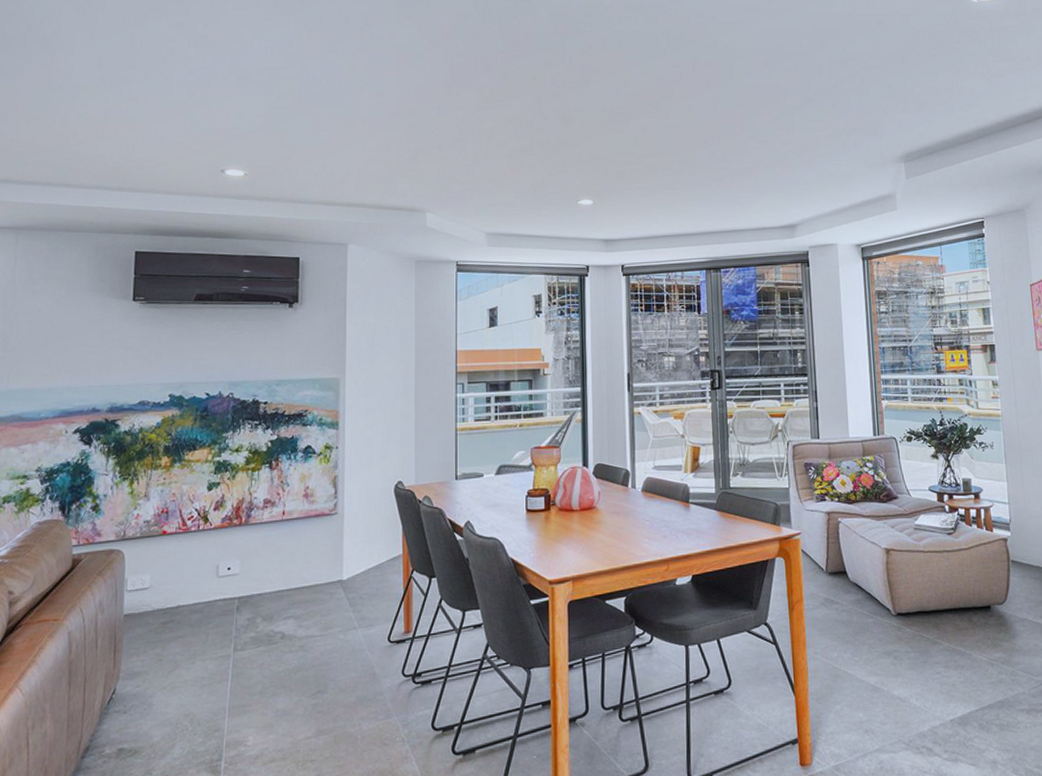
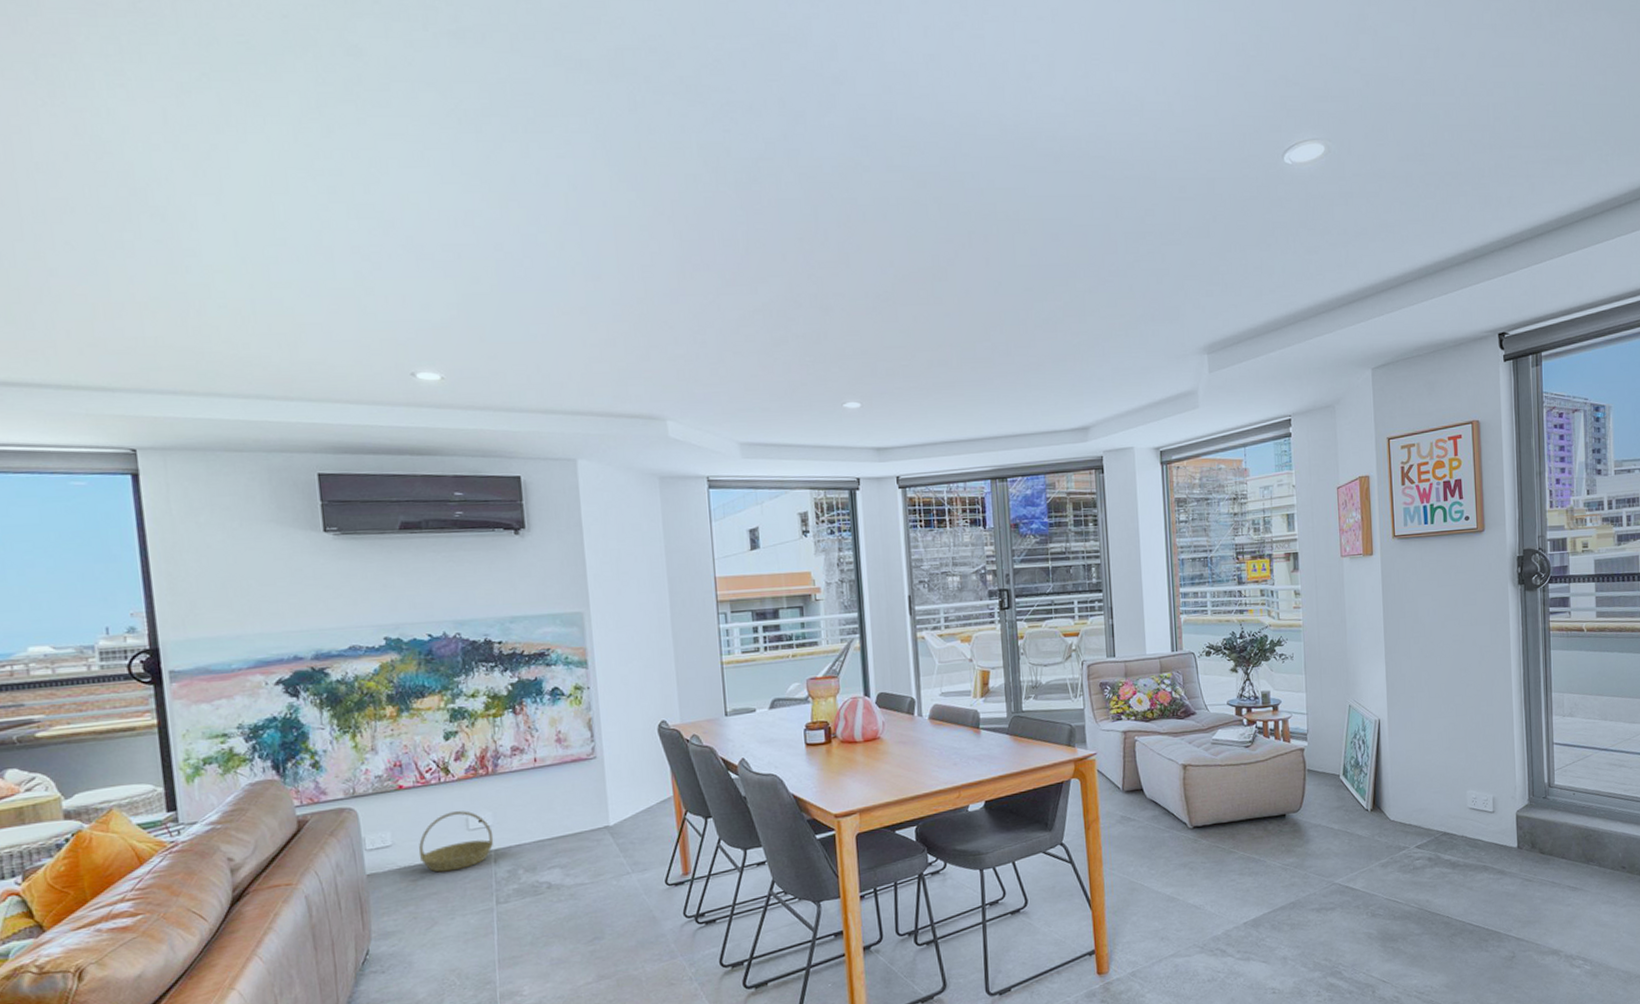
basket: none [171,558,239,617] -> present [418,811,494,873]

